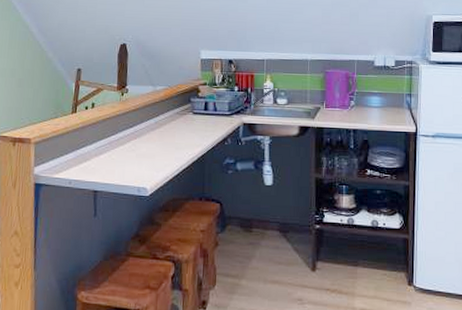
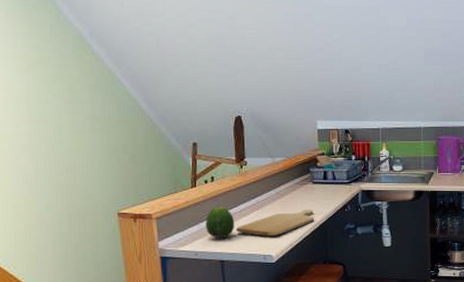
fruit: none [82,132,112,167] -> present [205,205,235,238]
chopping board: none [112,140,193,167] -> present [236,209,315,236]

